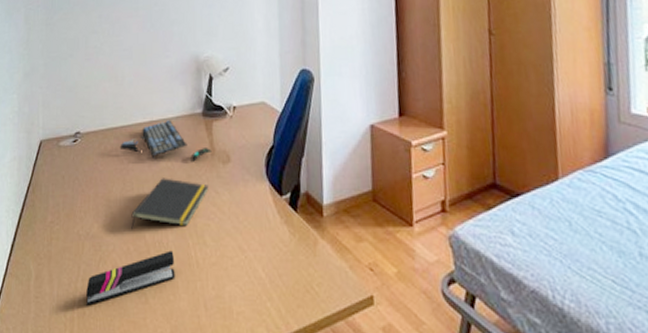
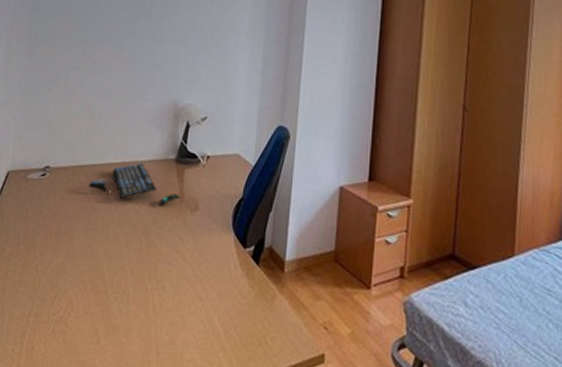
stapler: present [85,250,175,306] -> none [36,293,131,342]
notepad: present [131,178,209,230] -> none [91,220,174,271]

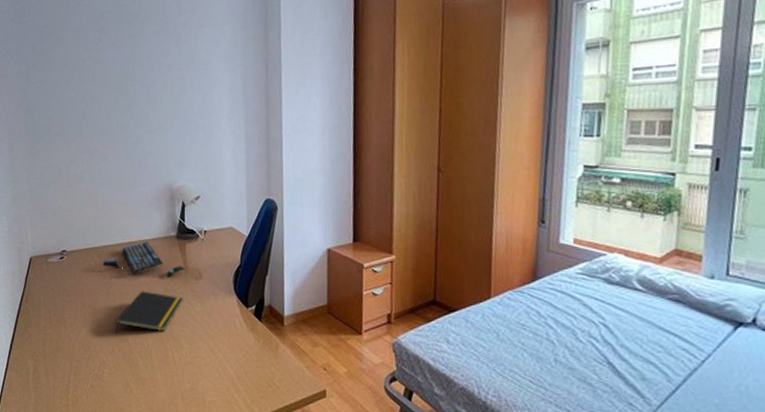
notepad: none [91,220,174,271] -> present [115,291,183,334]

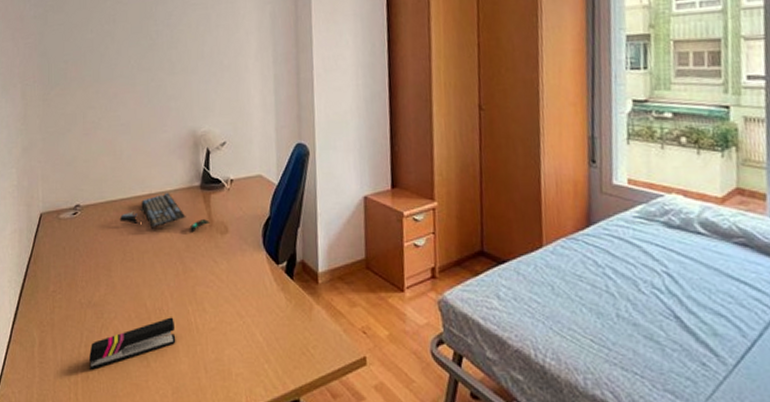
stapler: none [77,351,156,395] -> present [88,317,176,370]
notepad: present [115,291,183,334] -> none [132,248,207,298]

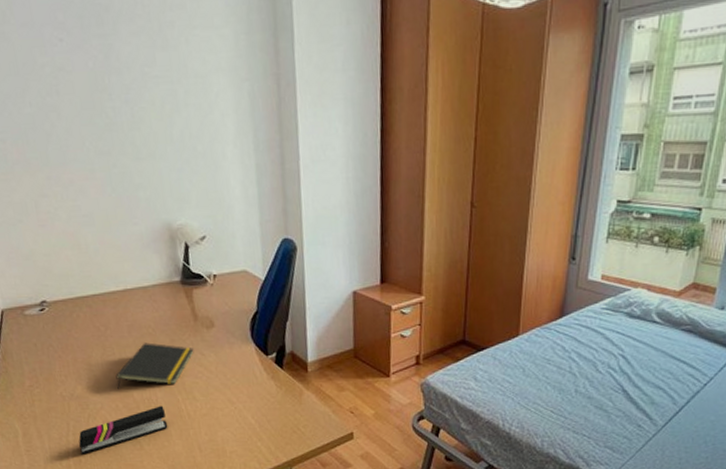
keyboard: present [119,192,210,233] -> none [94,288,194,328]
notepad: none [132,248,207,298] -> present [115,343,194,390]

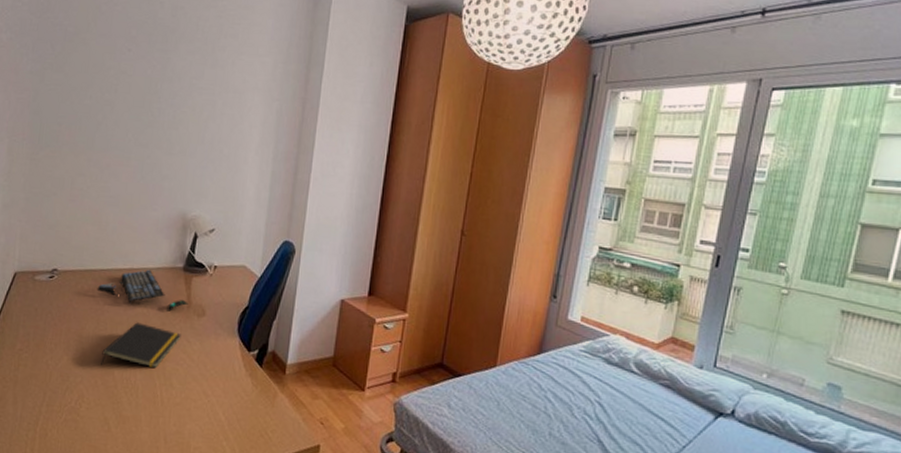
stapler: present [78,406,168,455] -> none [49,388,140,429]
keyboard: none [94,288,194,328] -> present [97,269,188,312]

